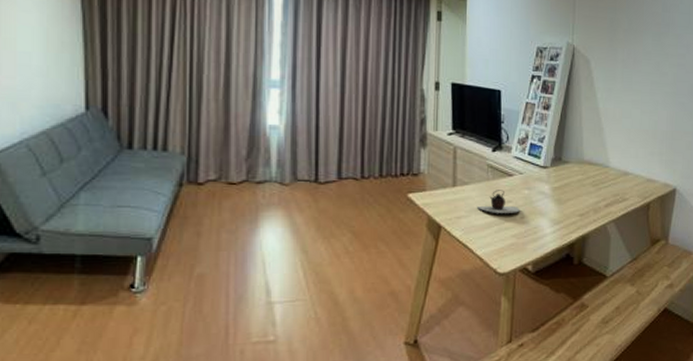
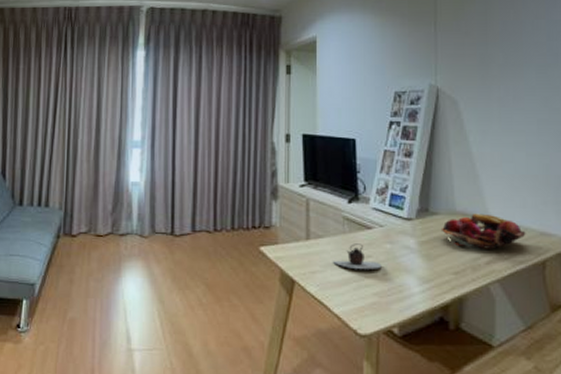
fruit basket: none [570,162,637,194] -> present [441,213,526,249]

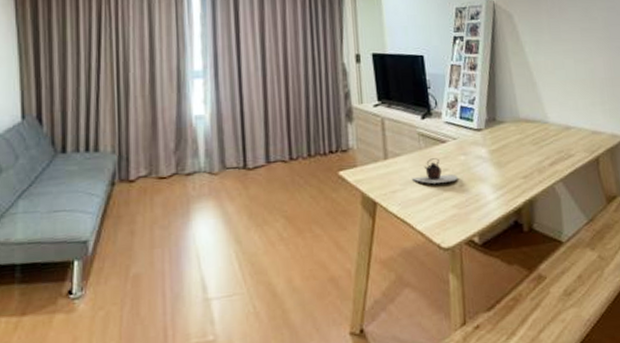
fruit basket: present [441,213,526,249] -> none [508,118,581,152]

